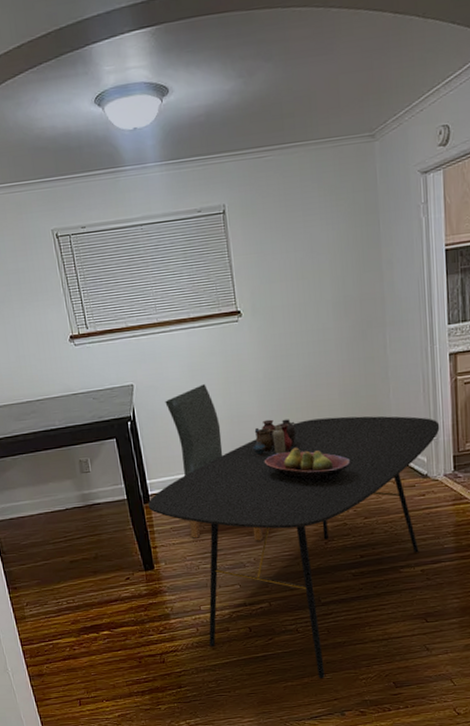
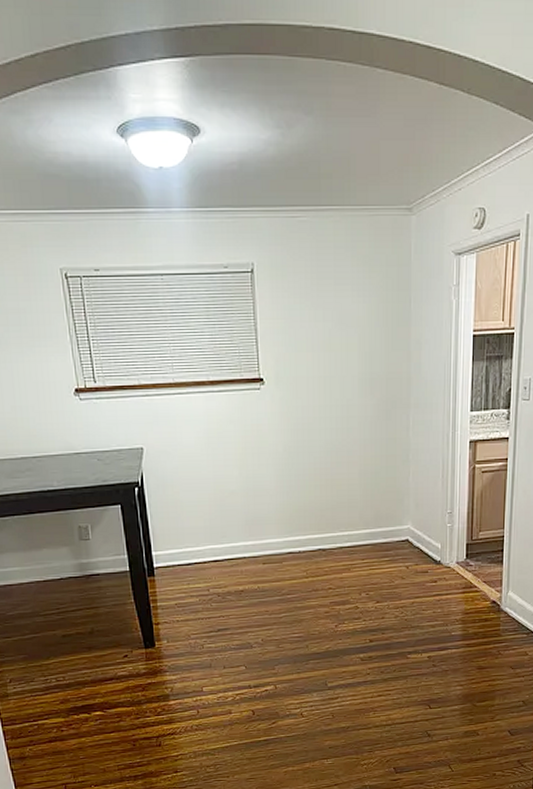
dining table: present [147,416,440,678] -> none [152,497,456,764]
dining chair: present [165,384,264,541] -> none [177,453,273,621]
vase: present [253,419,296,456] -> none [268,495,313,533]
fruit bowl: present [264,447,351,482] -> none [278,526,367,563]

